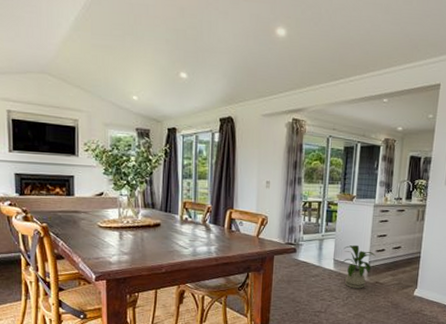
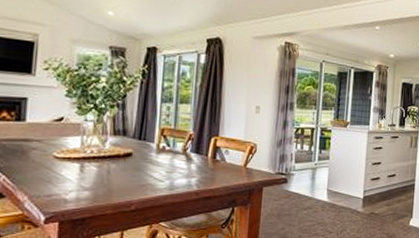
house plant: present [342,245,376,289] -> none [336,173,371,221]

